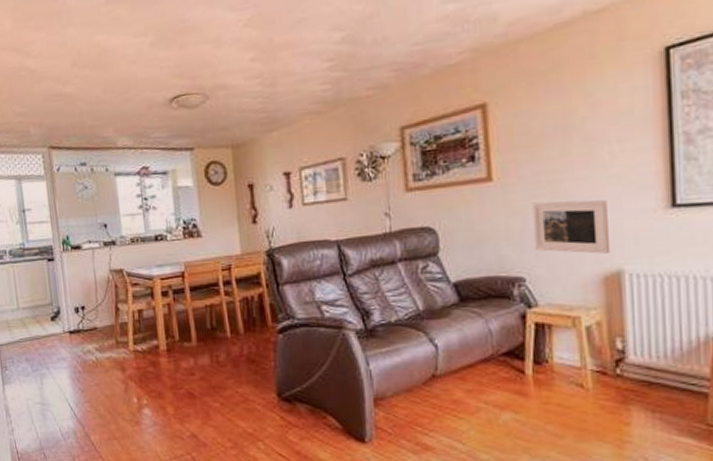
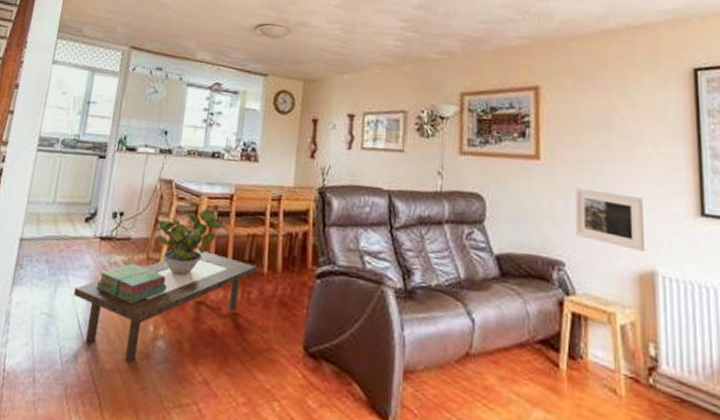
coffee table: none [58,327,221,430] -> present [73,250,257,362]
stack of books: none [76,349,141,384] -> present [96,263,167,304]
potted plant: none [117,290,180,352] -> present [156,209,222,275]

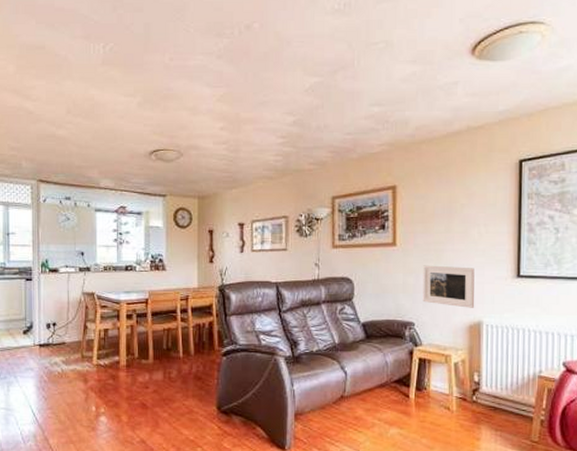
coffee table: present [73,250,257,362] -> none [24,346,174,435]
stack of books: present [96,263,167,304] -> none [42,362,102,393]
potted plant: present [156,209,222,275] -> none [86,313,141,366]

